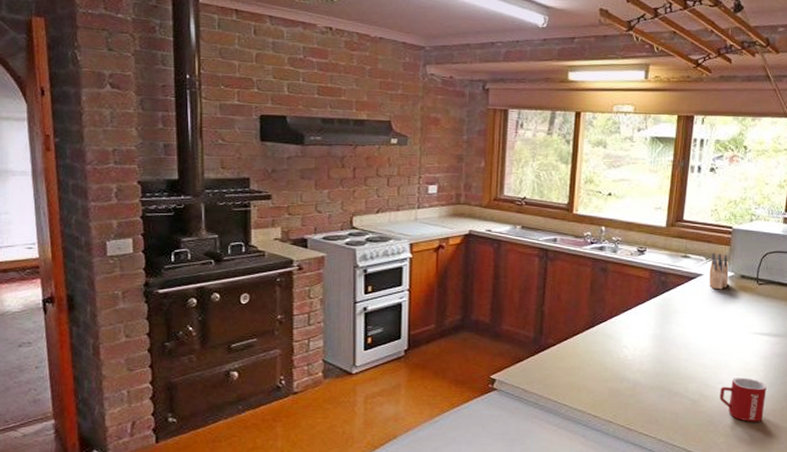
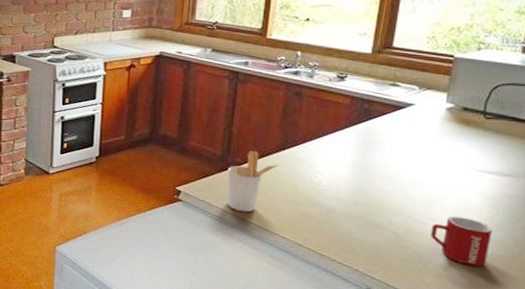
utensil holder: none [540,331,590,395] -> present [227,151,281,213]
knife block: present [709,252,729,290] -> none [422,82,448,122]

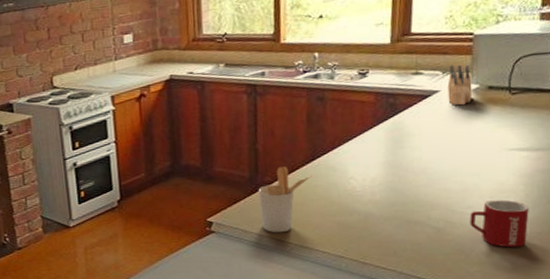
knife block: none [422,82,448,122] -> present [447,65,473,106]

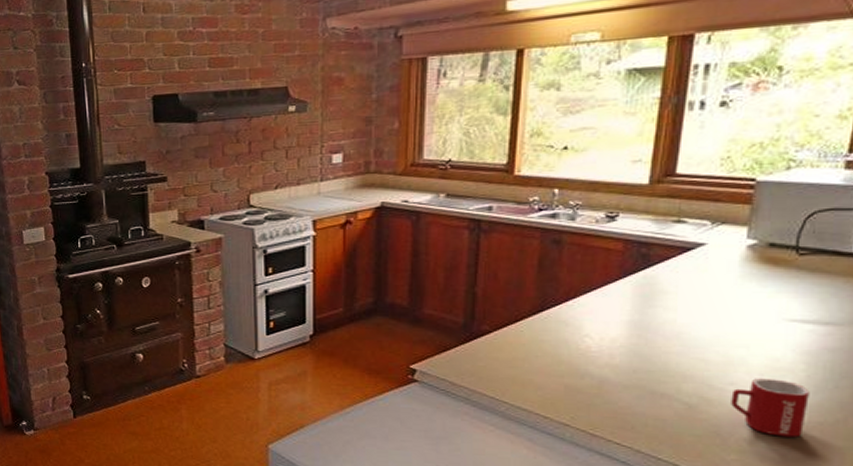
utensil holder: present [258,167,312,233] -> none [472,315,539,390]
knife block: present [447,65,473,106] -> none [716,214,749,263]

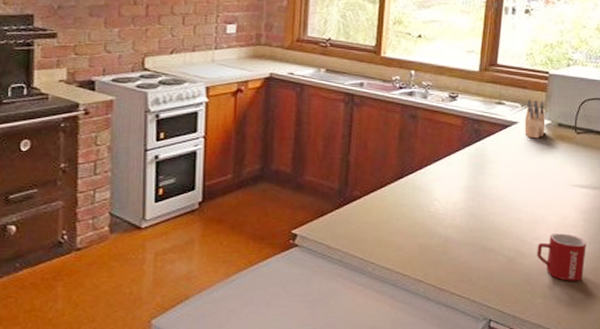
knife block: none [716,214,749,263] -> present [525,99,545,139]

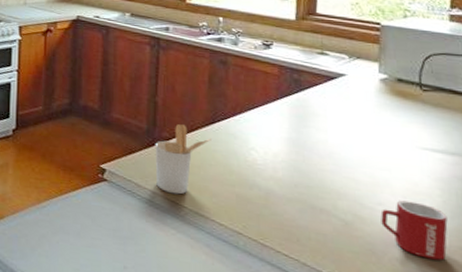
utensil holder: none [346,182,399,251] -> present [155,124,211,195]
knife block: present [525,99,545,139] -> none [354,51,381,94]

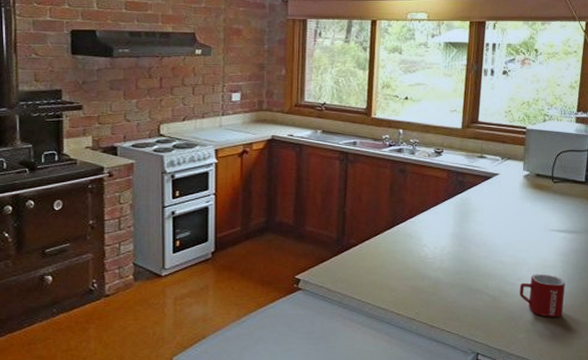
utensil holder: present [155,124,211,195] -> none [343,231,392,294]

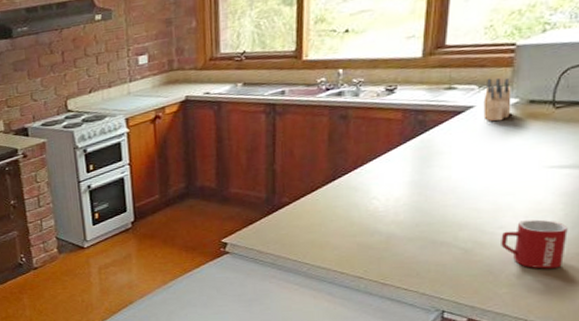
knife block: none [505,152,524,189] -> present [483,78,511,122]

